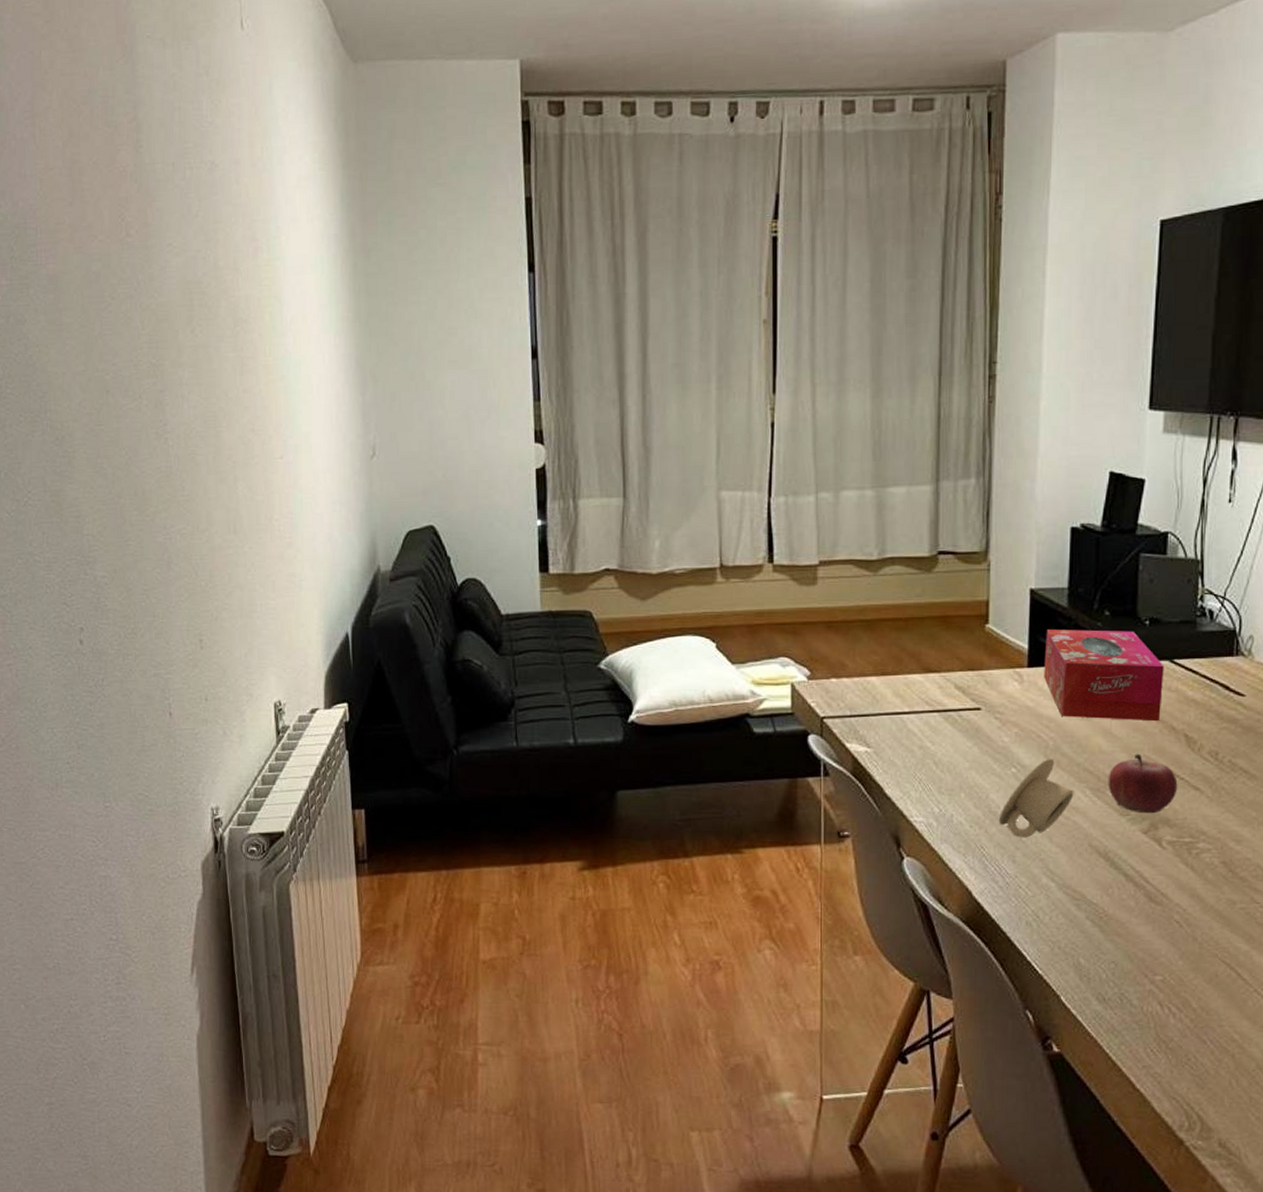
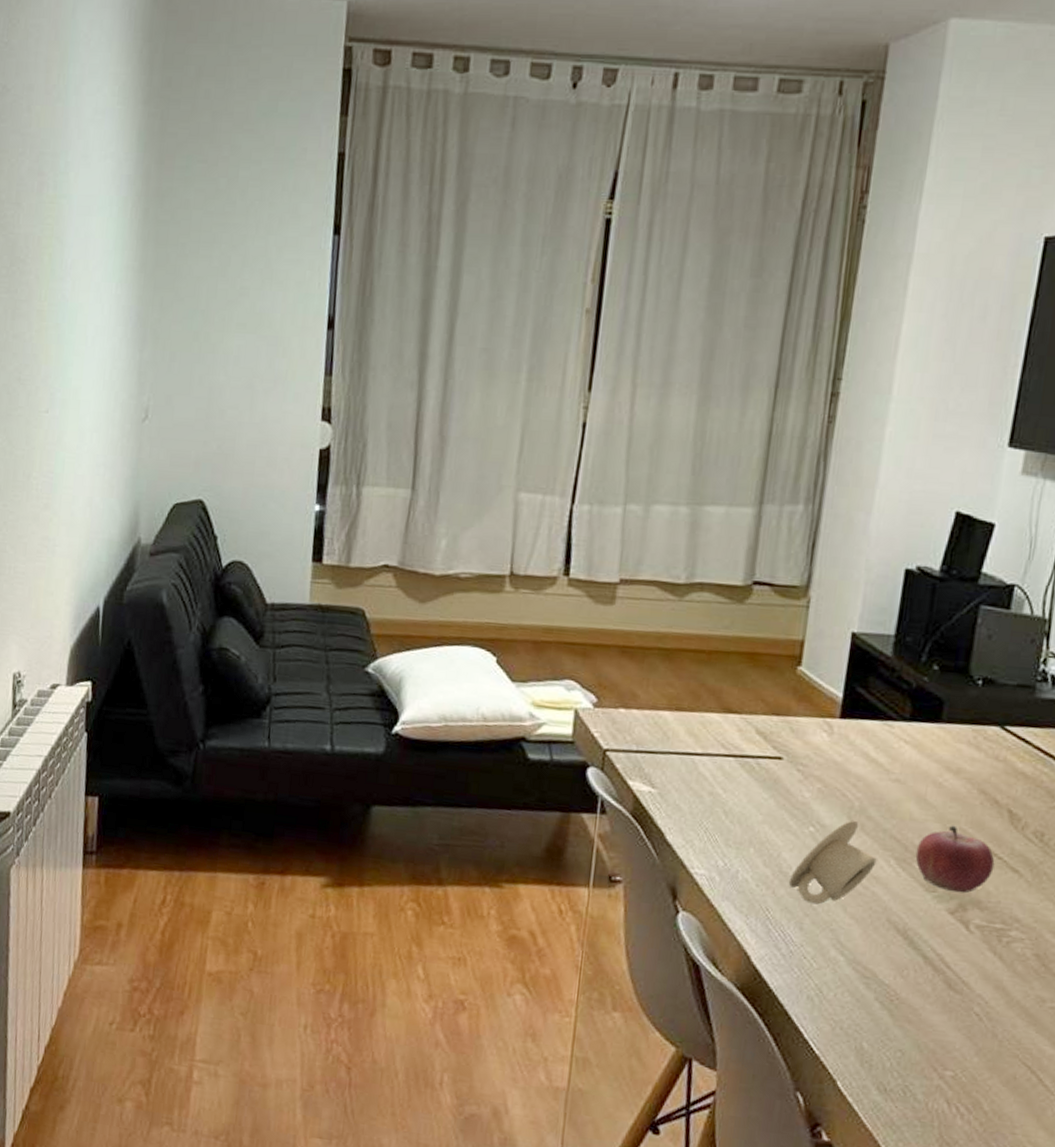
tissue box: present [1044,629,1165,722] -> none [857,679,994,793]

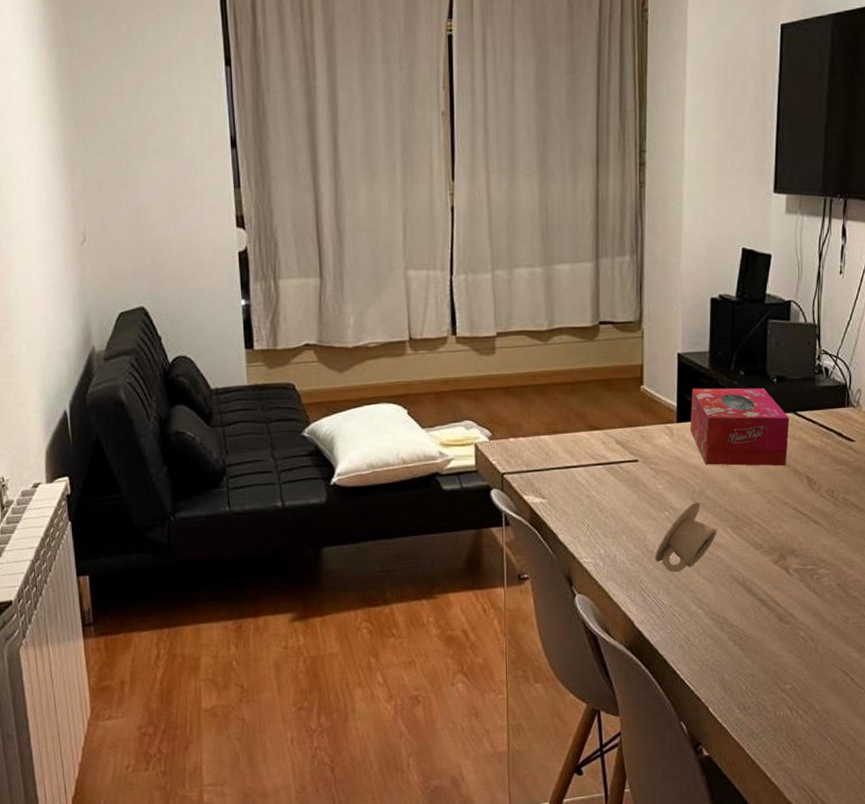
tissue box: none [857,679,994,793] -> present [690,388,790,466]
fruit: present [915,825,995,893] -> none [745,494,802,546]

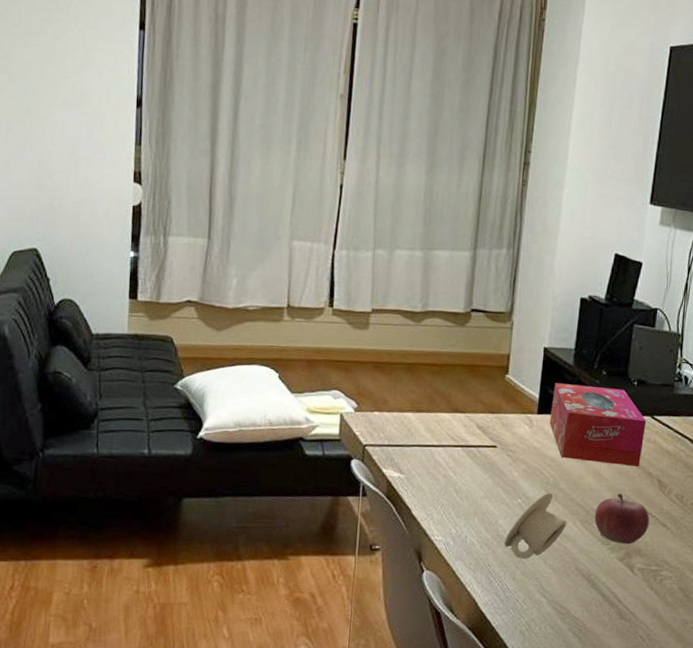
fruit: none [745,494,802,546] -> present [594,493,650,545]

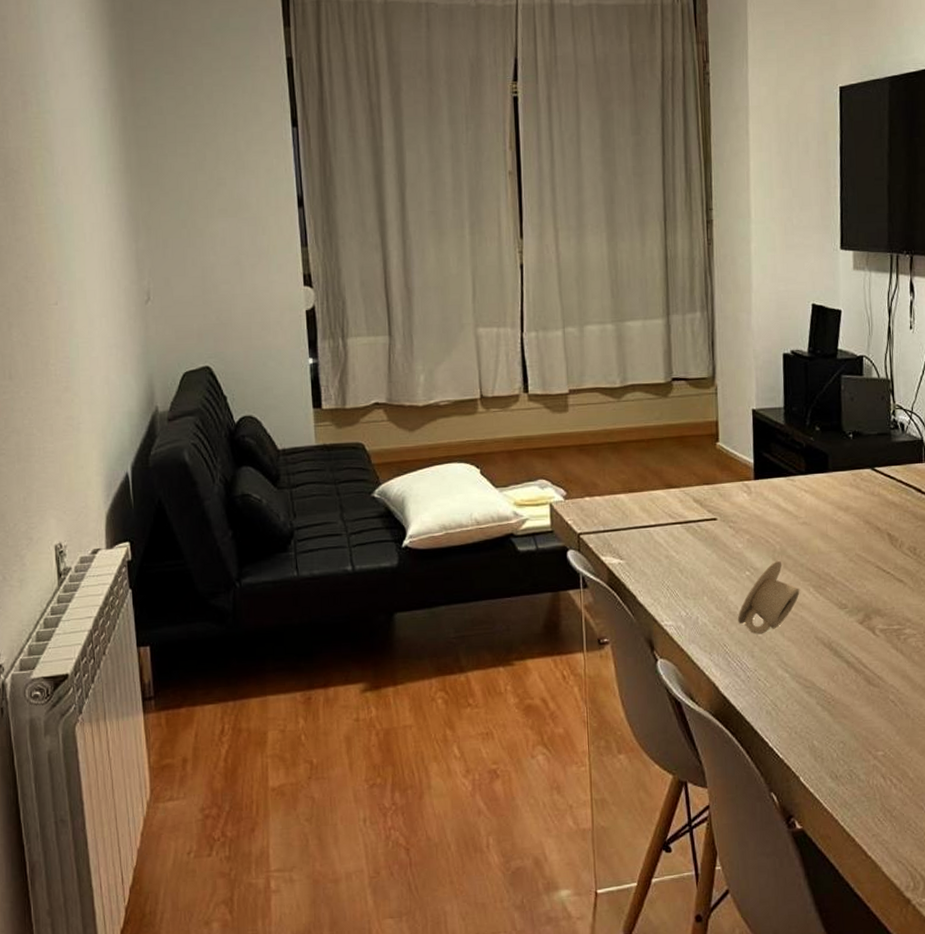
tissue box: present [550,383,647,467] -> none [767,443,868,523]
fruit: present [594,493,650,545] -> none [827,552,885,606]

